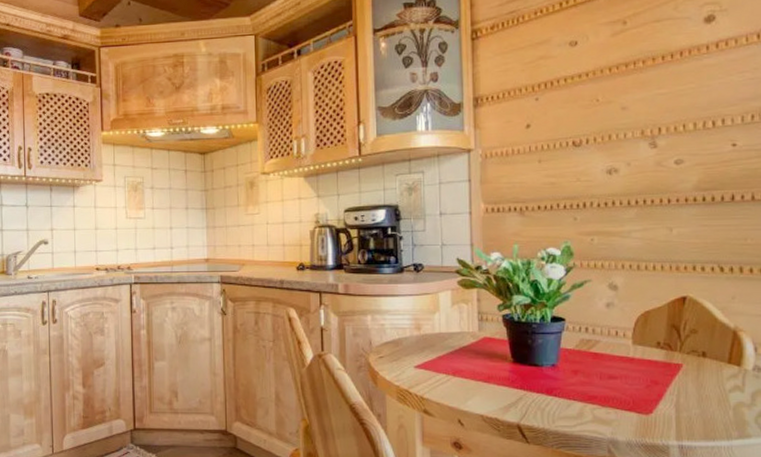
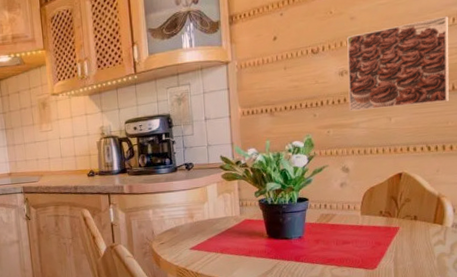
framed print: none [617,111,747,217] -> present [347,15,449,111]

